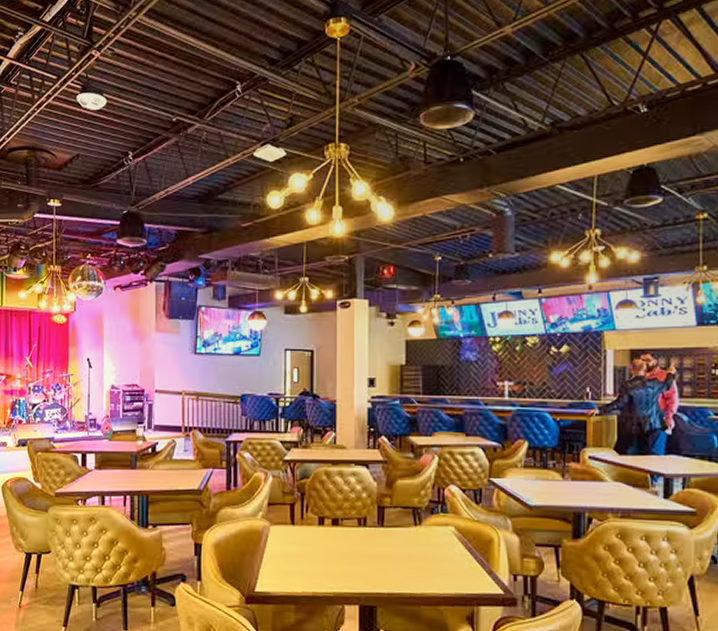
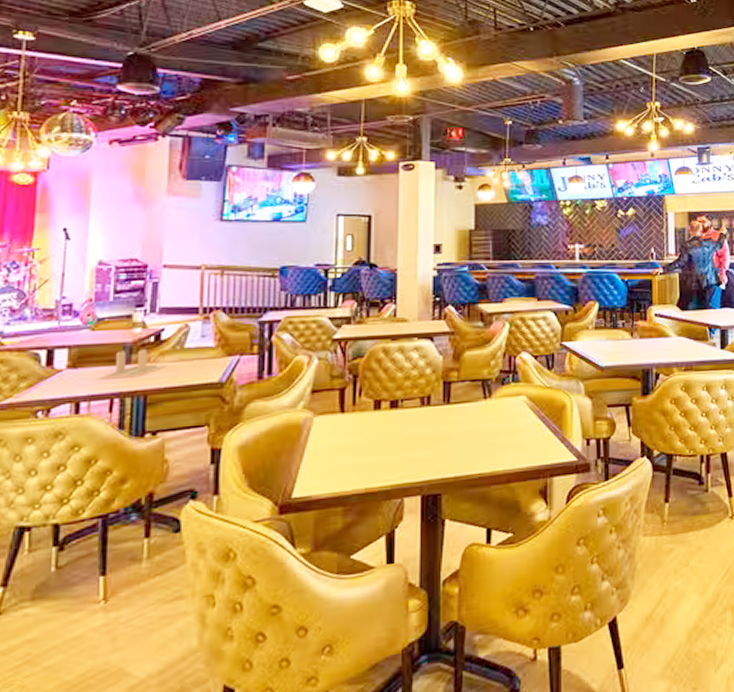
napkin holder: none [114,458,159,481] -> present [96,349,165,381]

